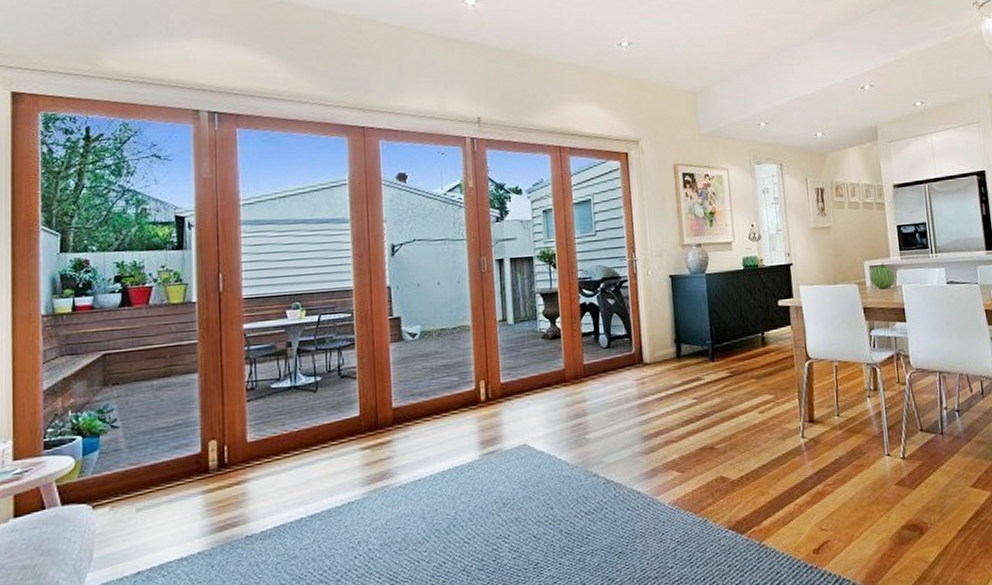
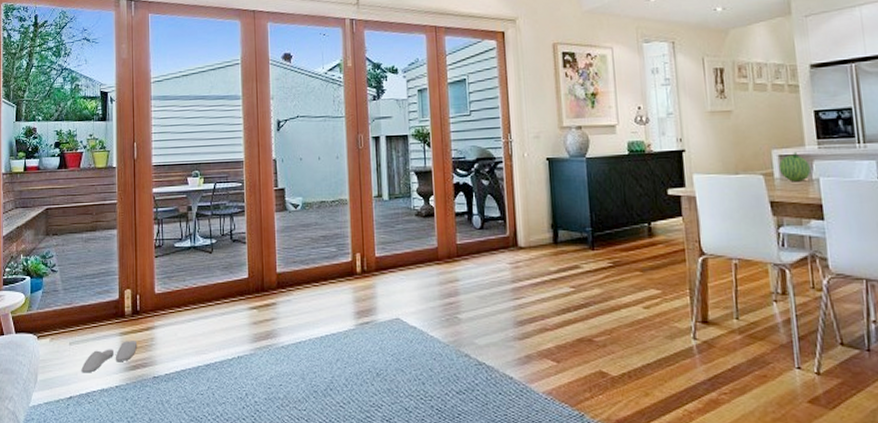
slippers: none [152,498,224,543] -> present [81,341,137,373]

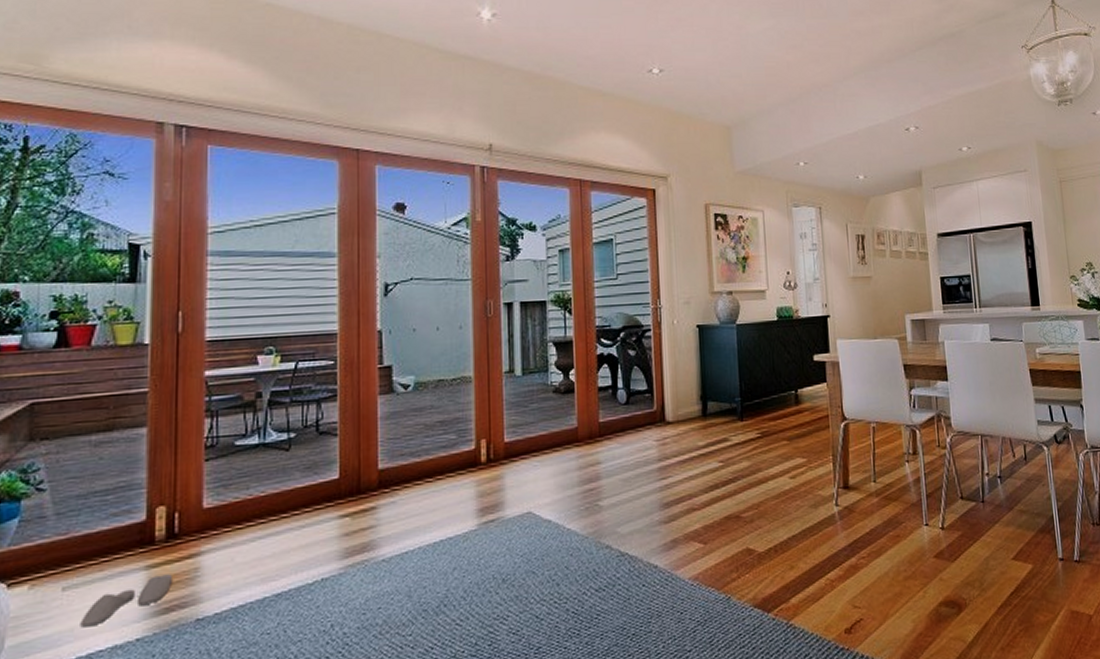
fruit: present [779,151,811,182] -> none [911,316,937,346]

